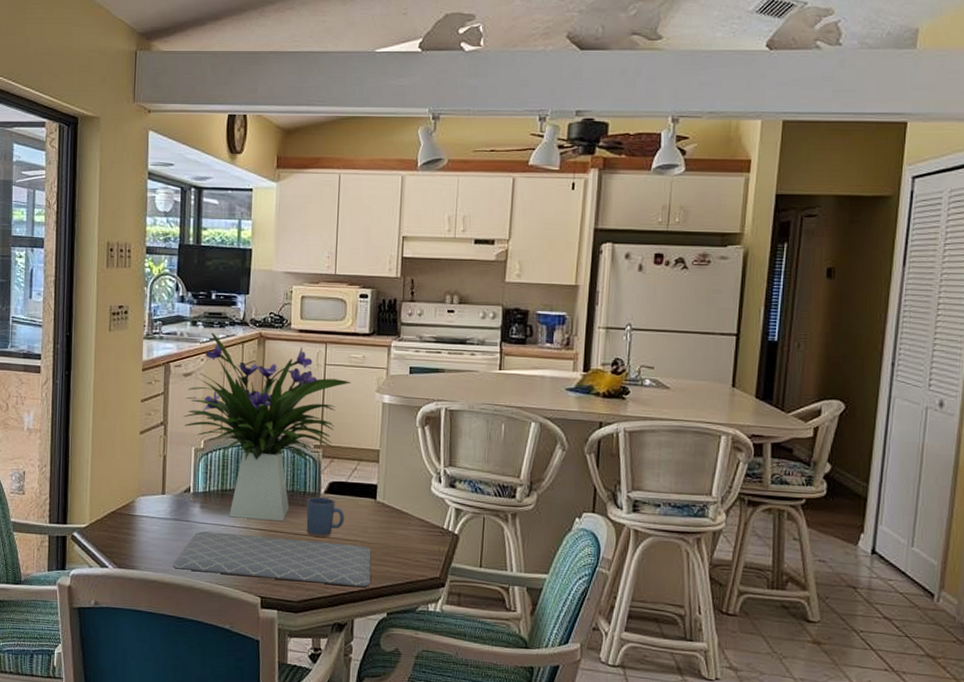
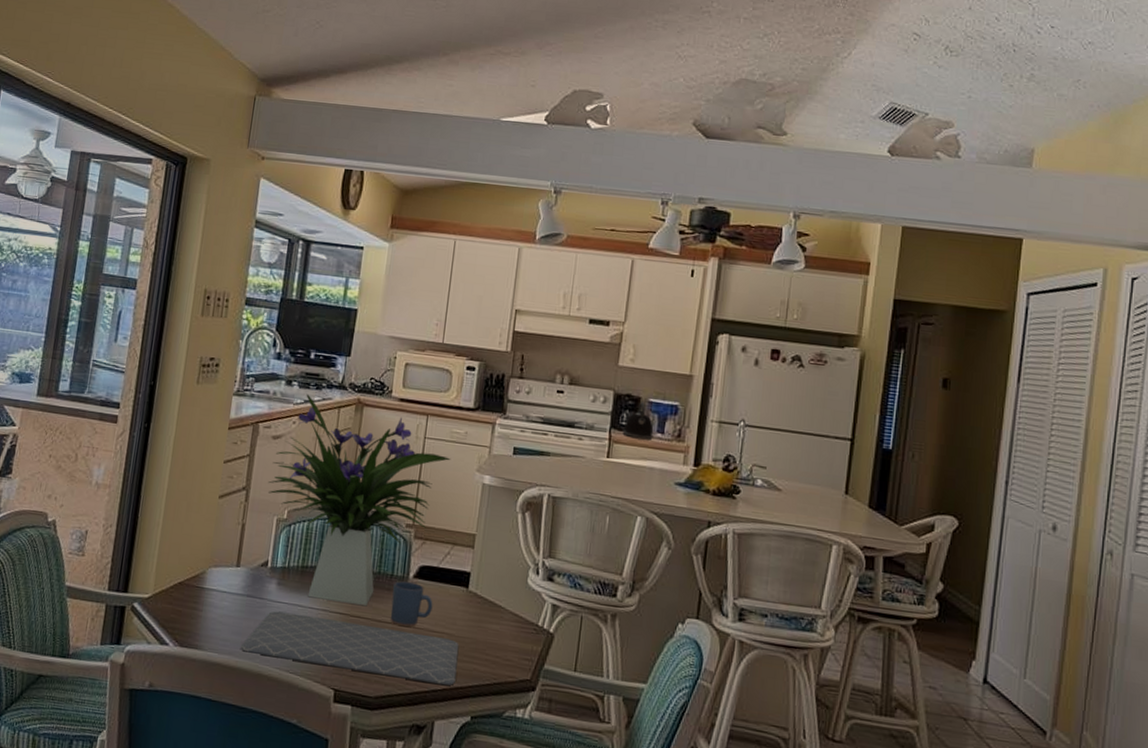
kettle: none [513,315,543,352] -> present [622,402,654,442]

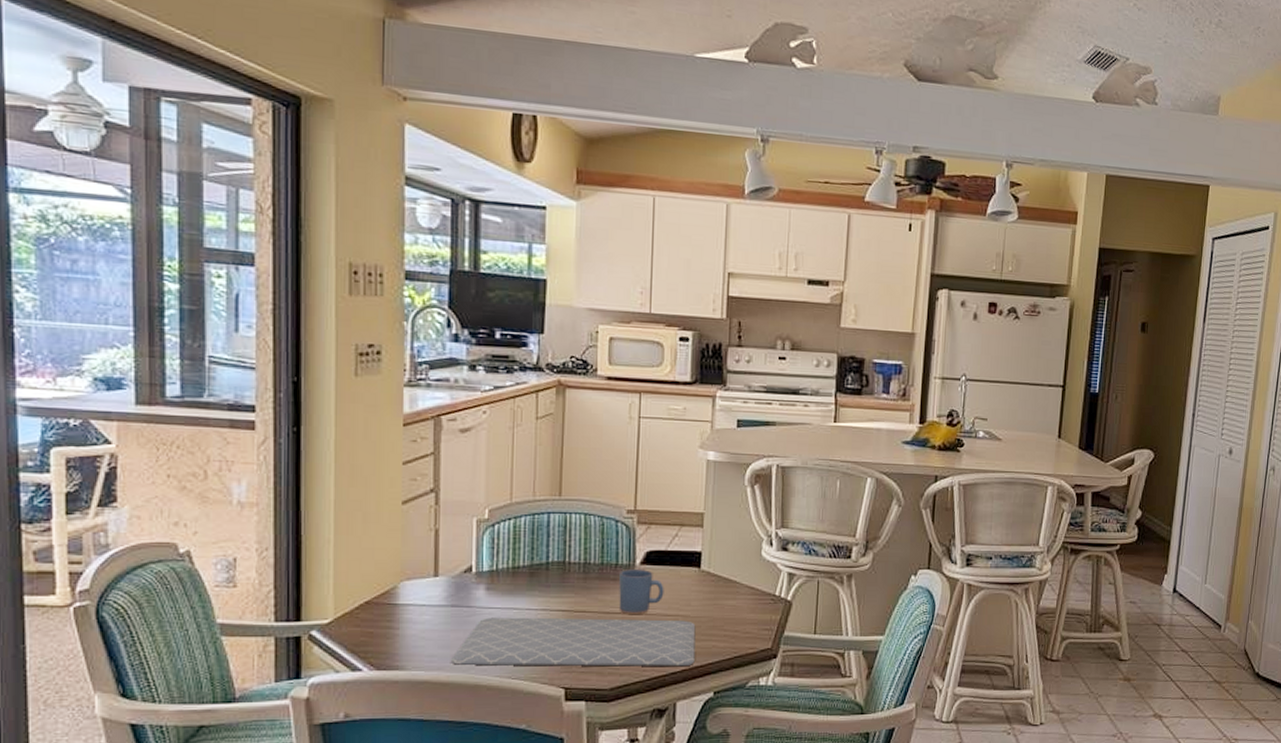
flower arrangement: present [267,393,451,607] -> none [460,379,671,600]
kettle: present [622,402,654,442] -> none [848,363,879,403]

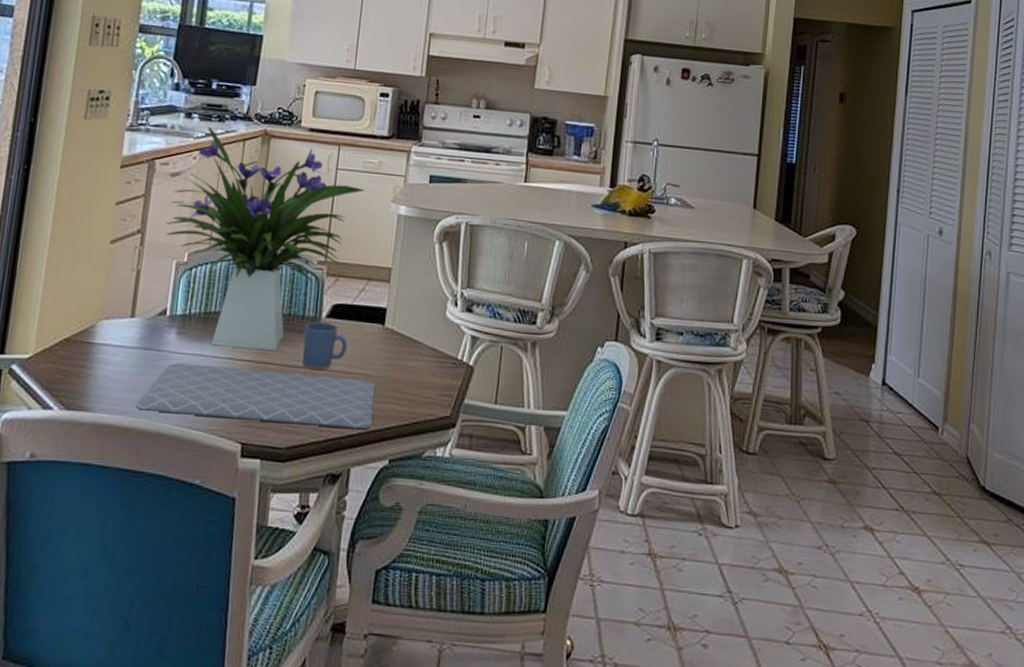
flower arrangement: none [460,379,671,600] -> present [165,126,365,352]

